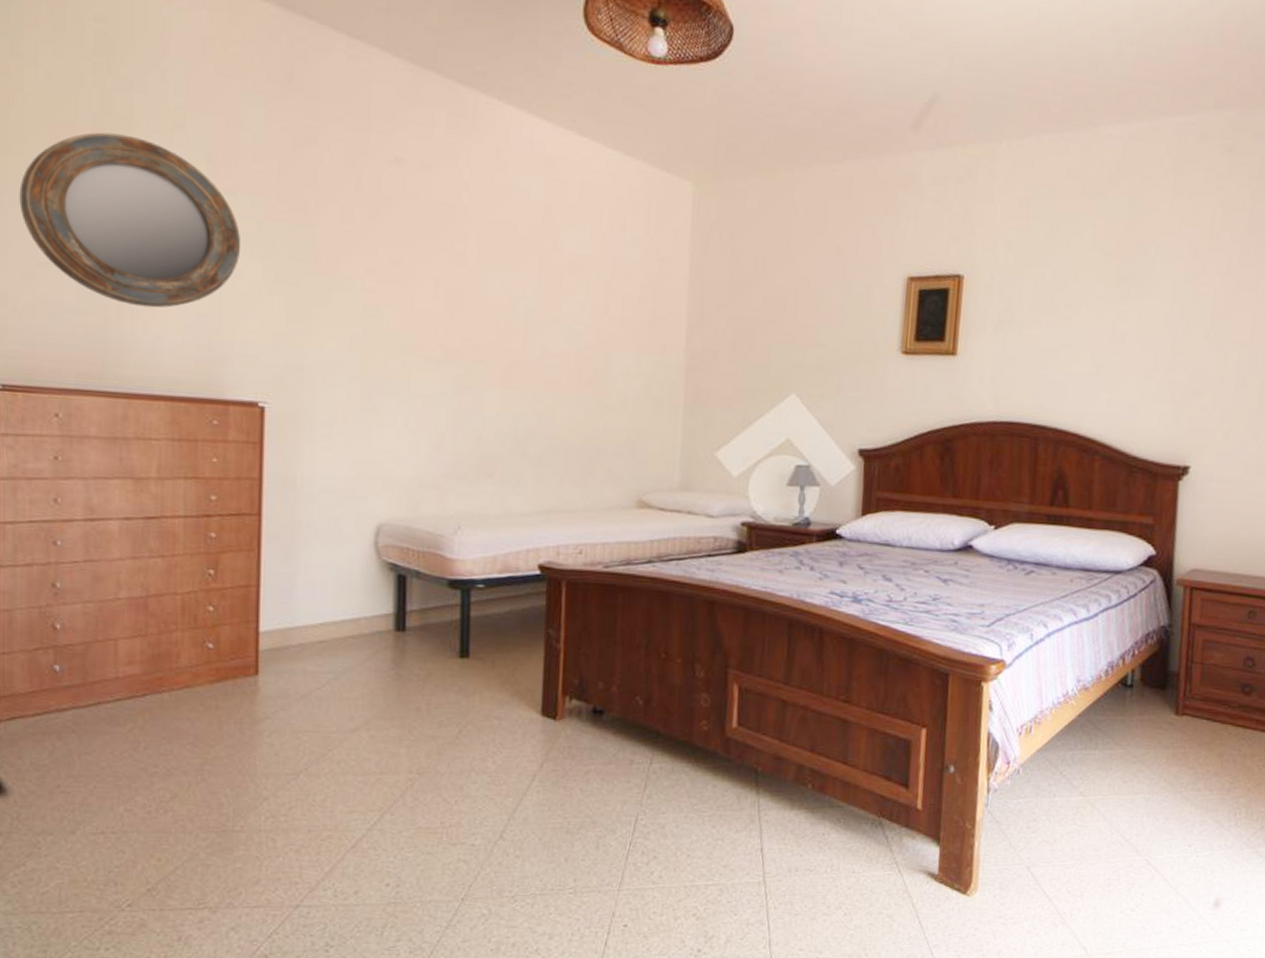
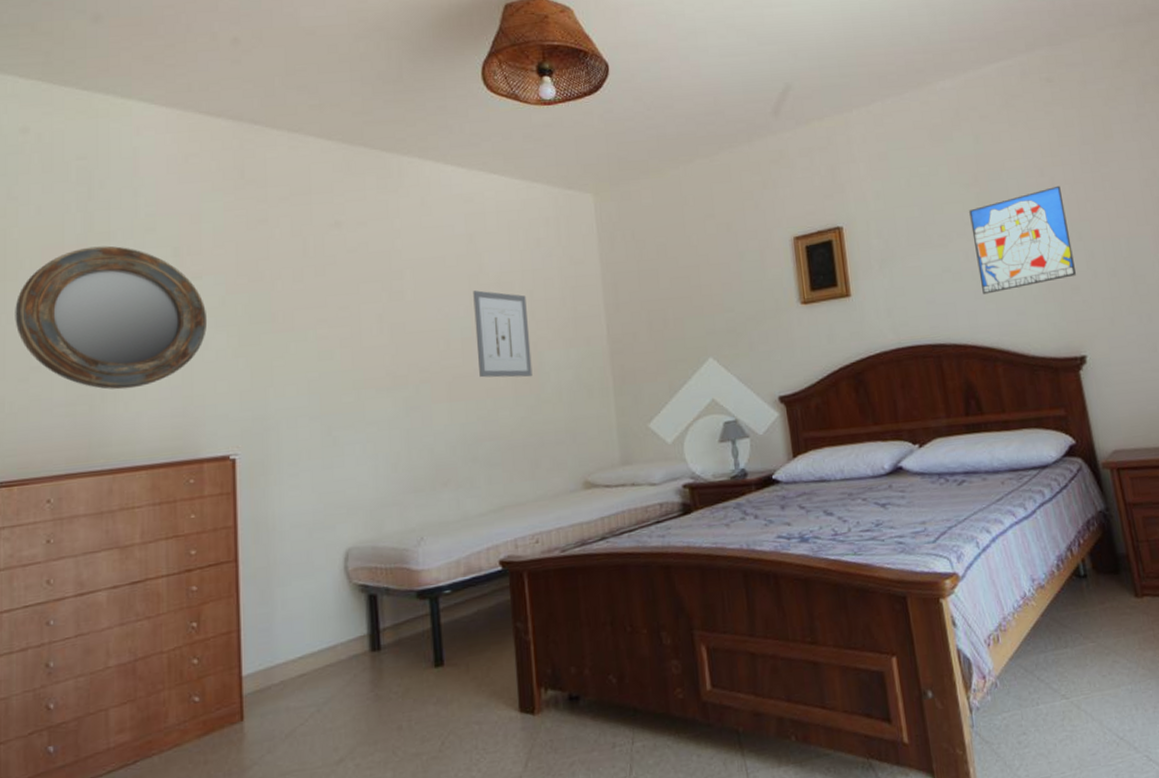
wall art: none [540,270,602,378] -> present [473,290,533,378]
wall art: none [1098,274,1211,381] -> present [969,185,1076,294]

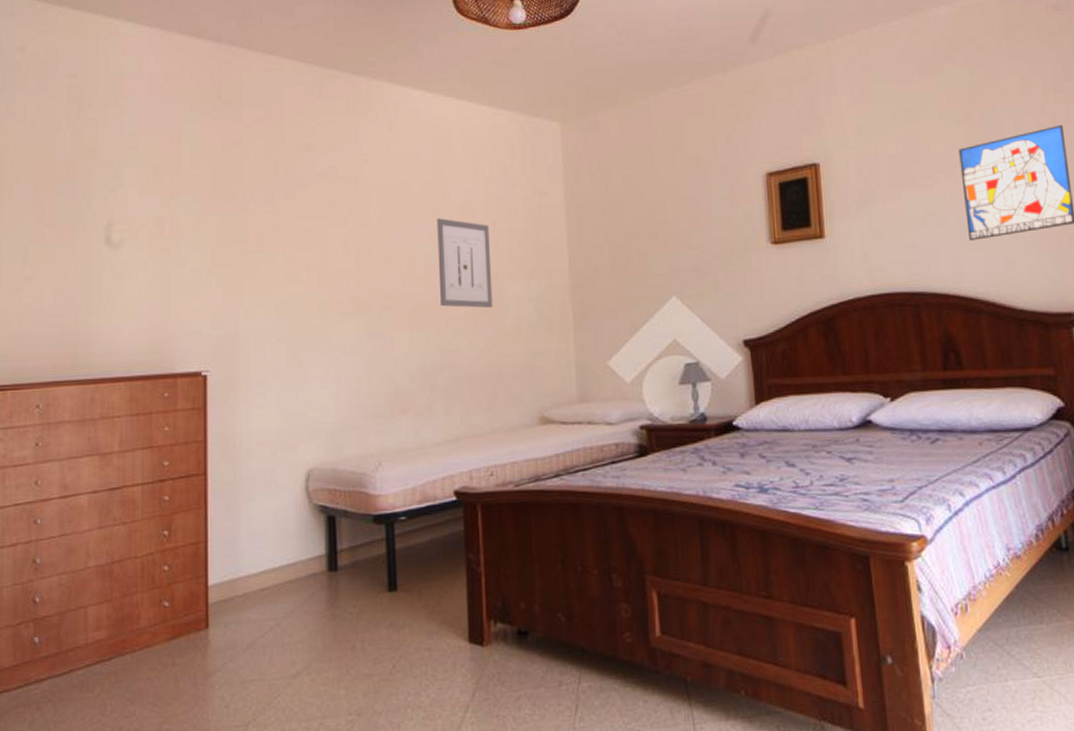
home mirror: present [15,245,208,390] -> none [10,162,184,303]

